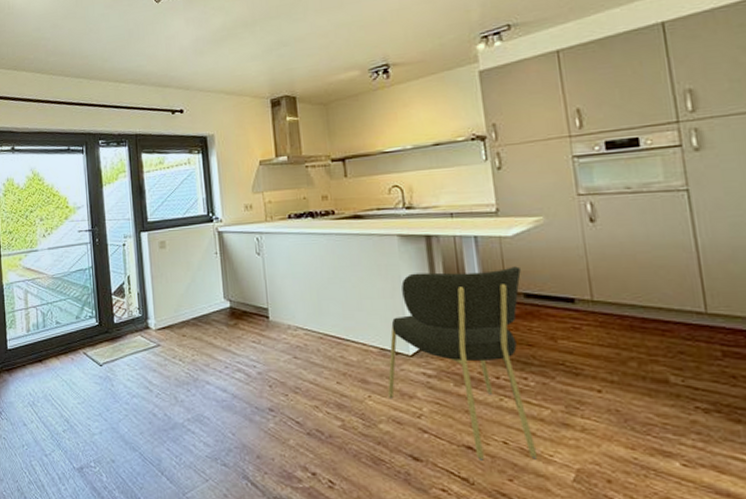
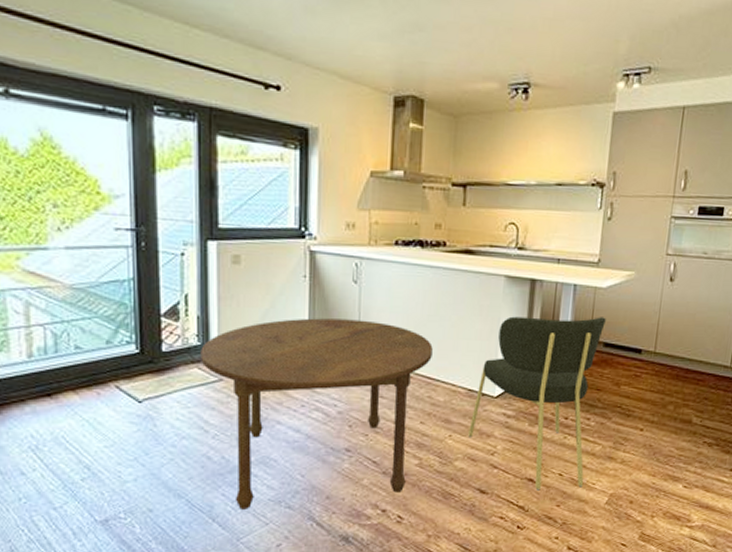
dining table: none [142,287,338,465] -> present [200,318,433,509]

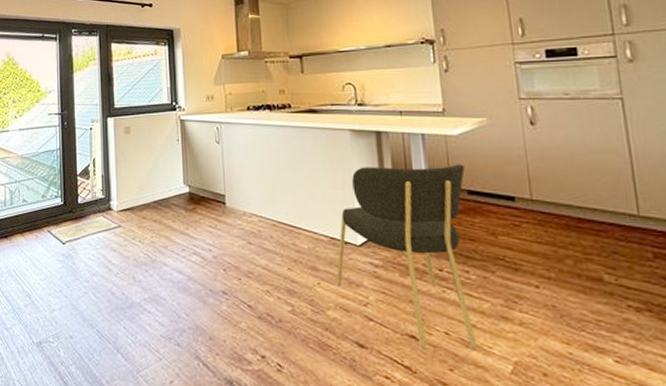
dining table: present [200,318,433,509] -> none [104,174,291,343]

